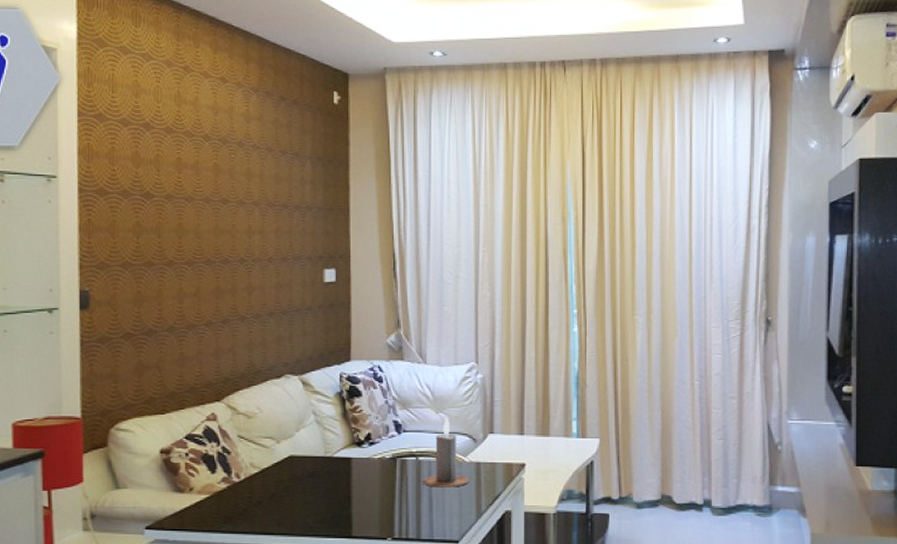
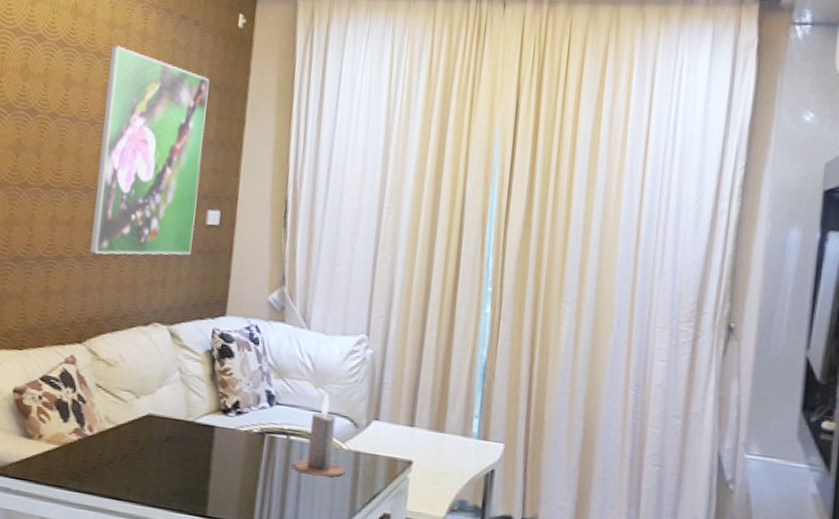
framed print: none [216,128,314,320] -> present [89,45,210,255]

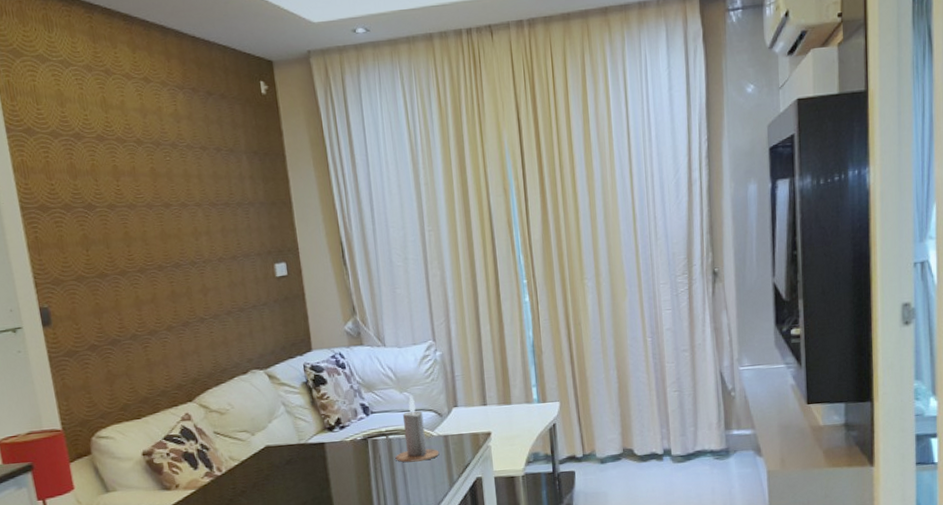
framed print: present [89,45,210,255] -> none [148,131,269,323]

